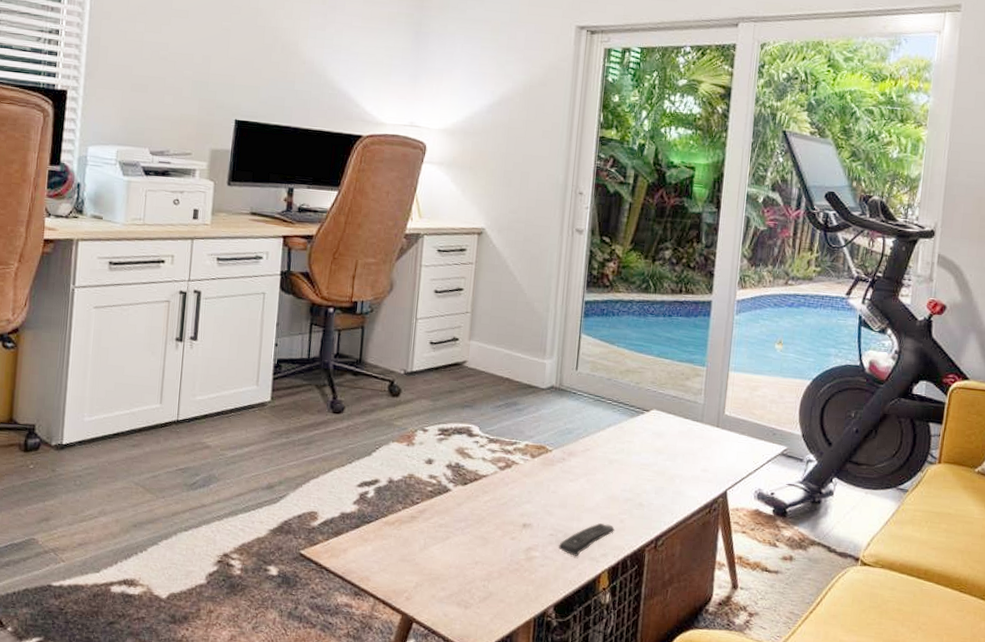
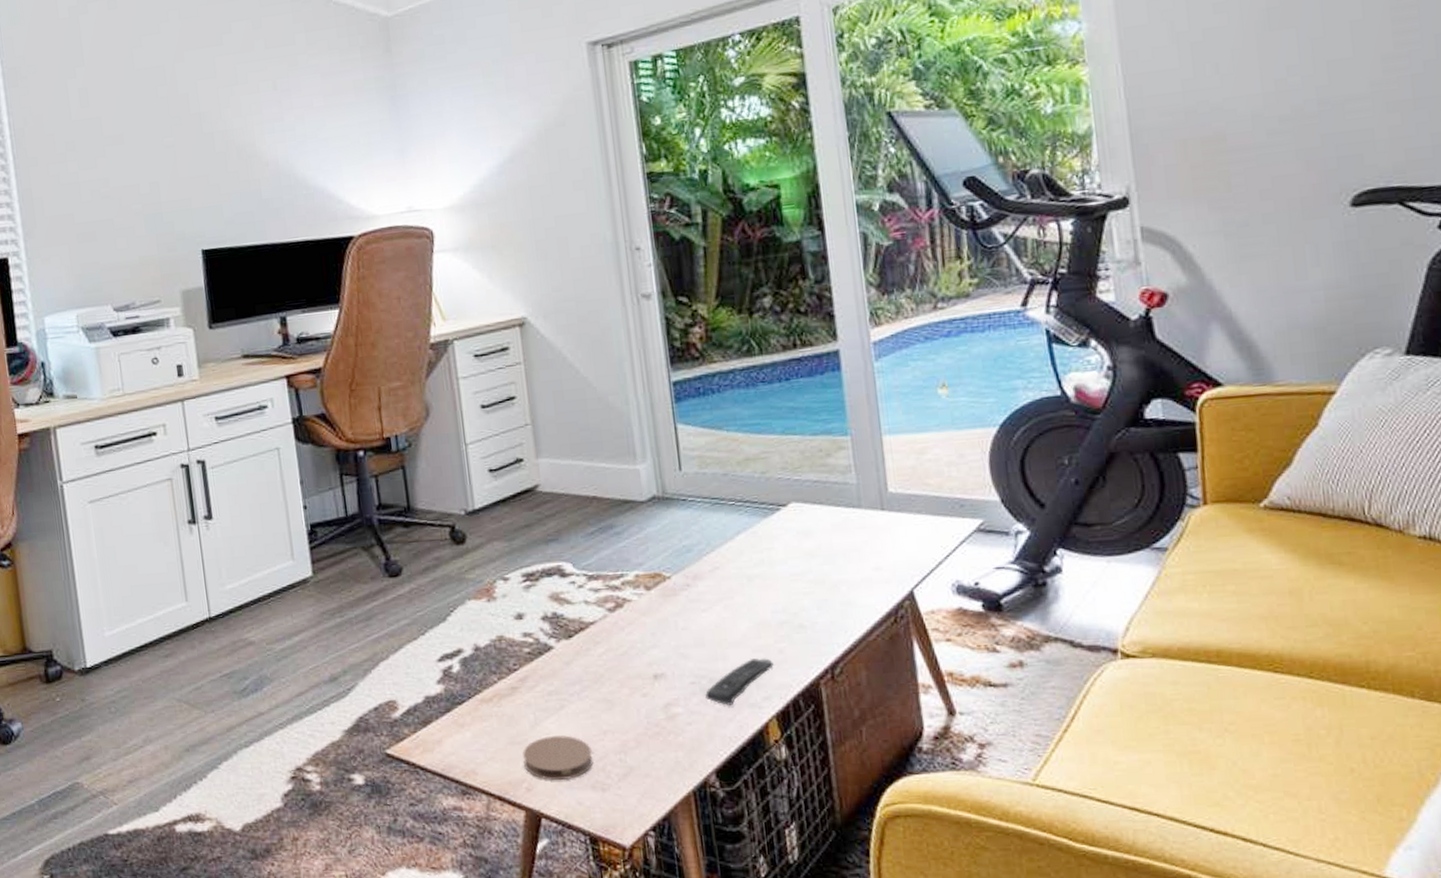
coaster: none [408,559,464,596] -> present [523,735,593,781]

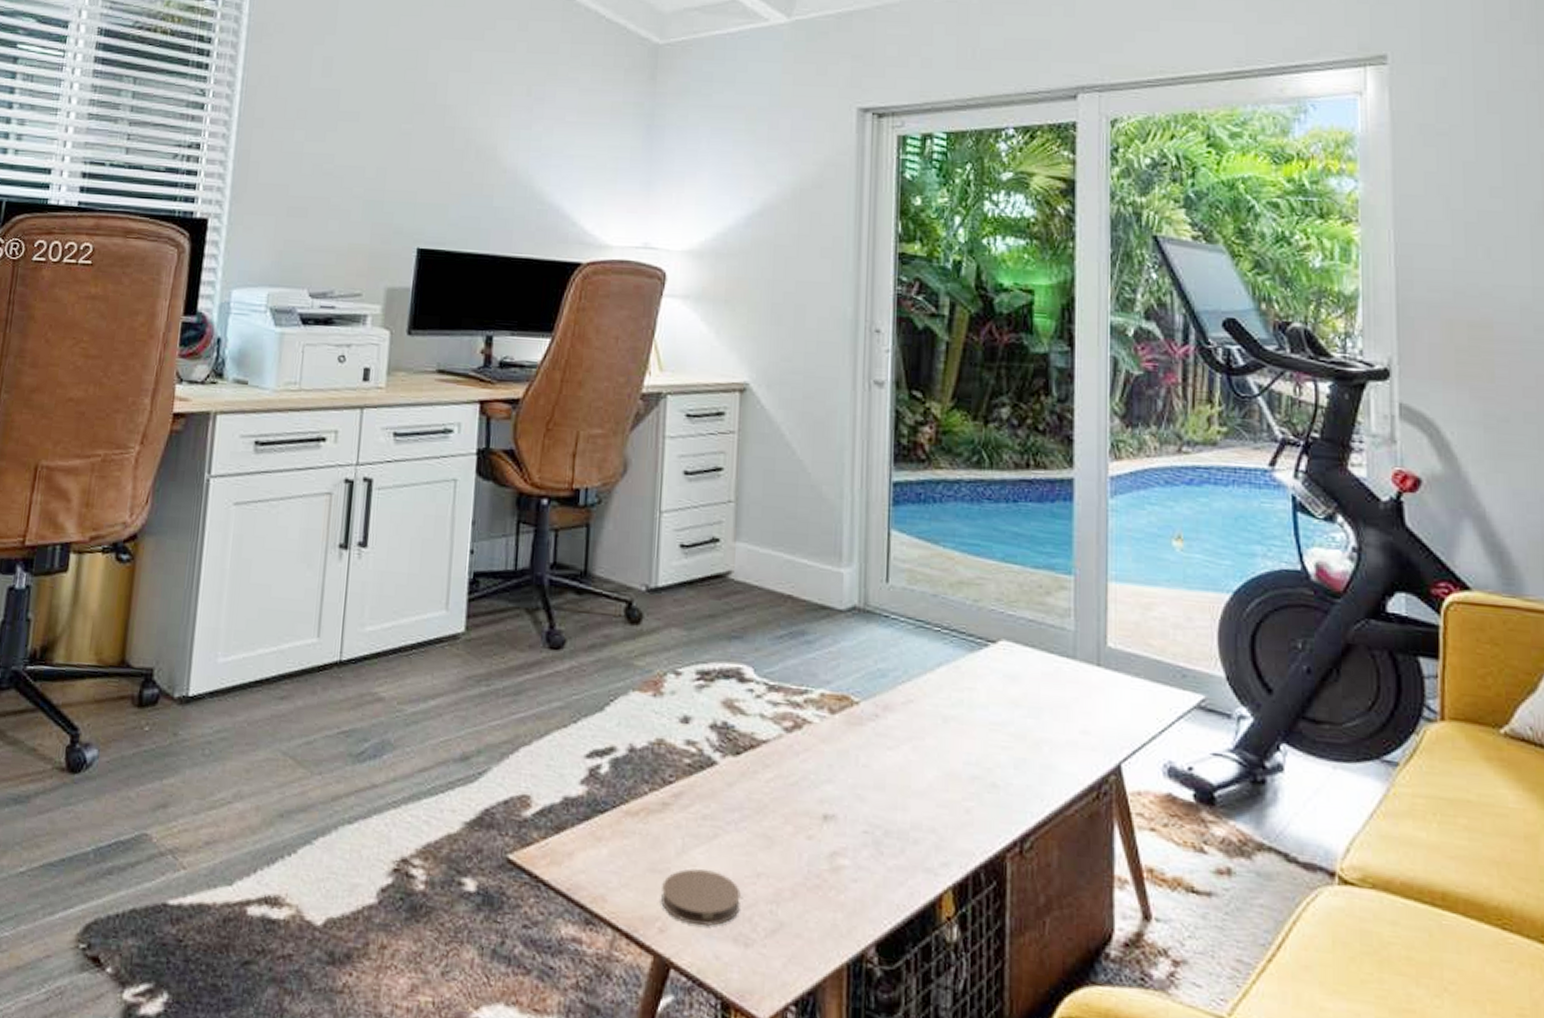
remote control: present [705,658,774,706] -> none [877,814,958,866]

